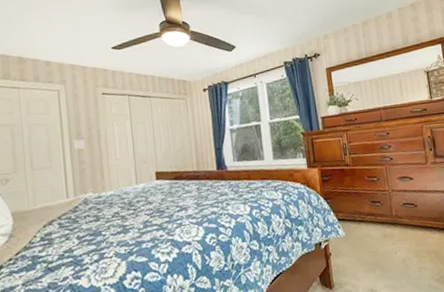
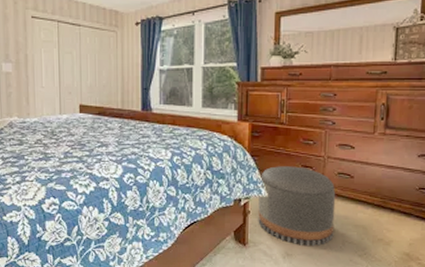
pouf: none [335,203,411,280] -> present [258,166,336,247]

